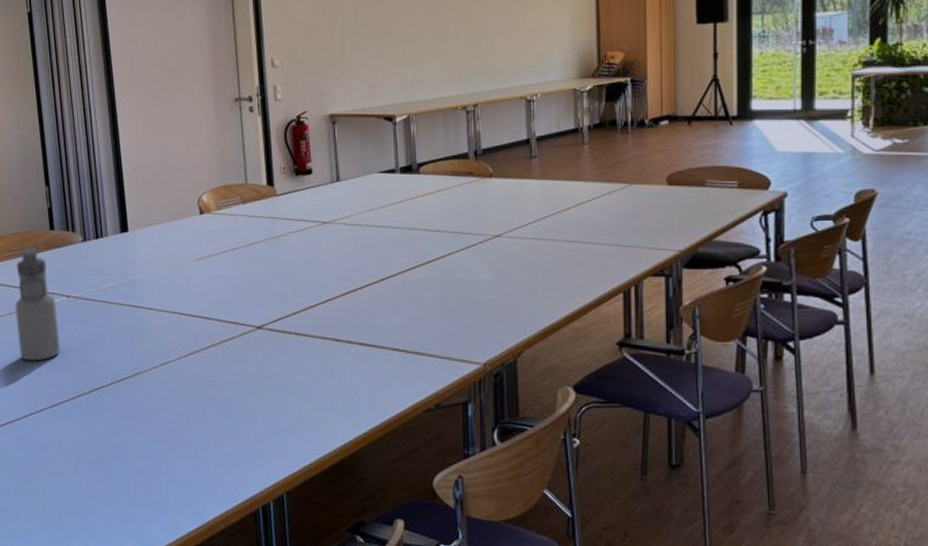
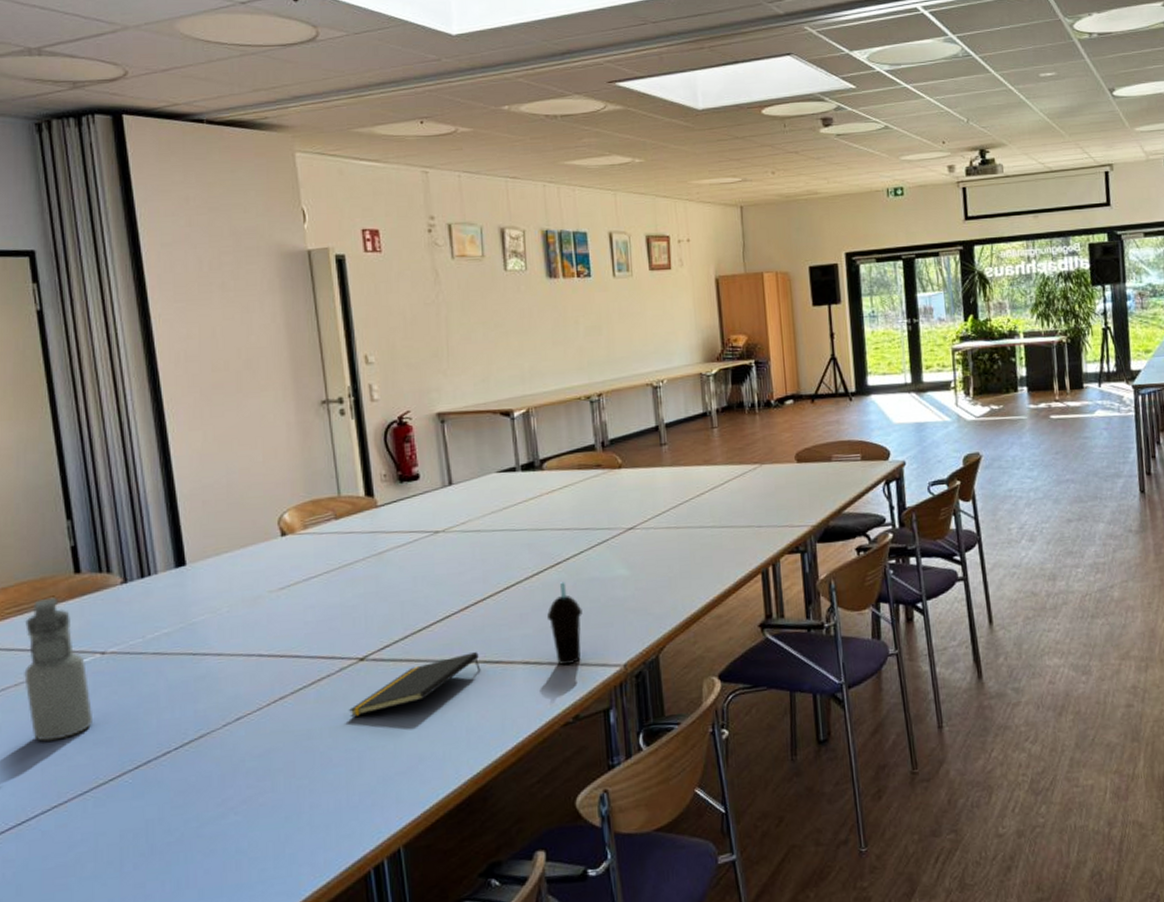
notepad: none [247,333,356,376] -> present [348,651,481,717]
cup: none [415,279,448,356] -> present [546,582,583,665]

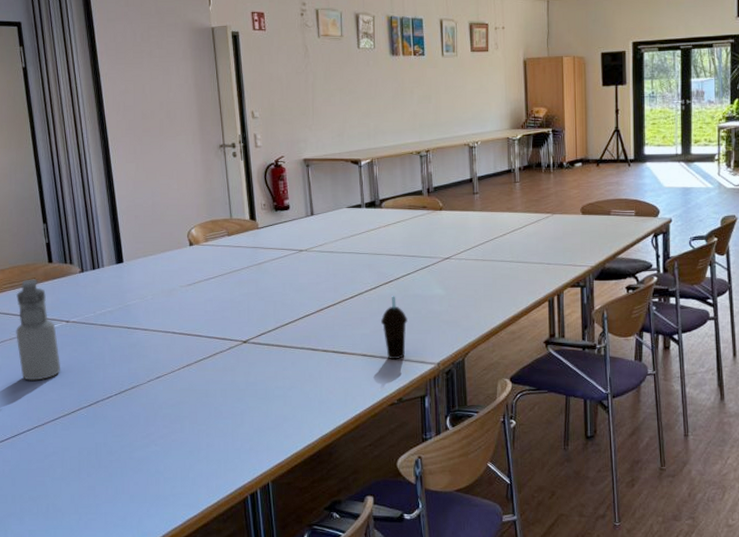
notepad: present [348,651,481,717] -> none [234,343,330,383]

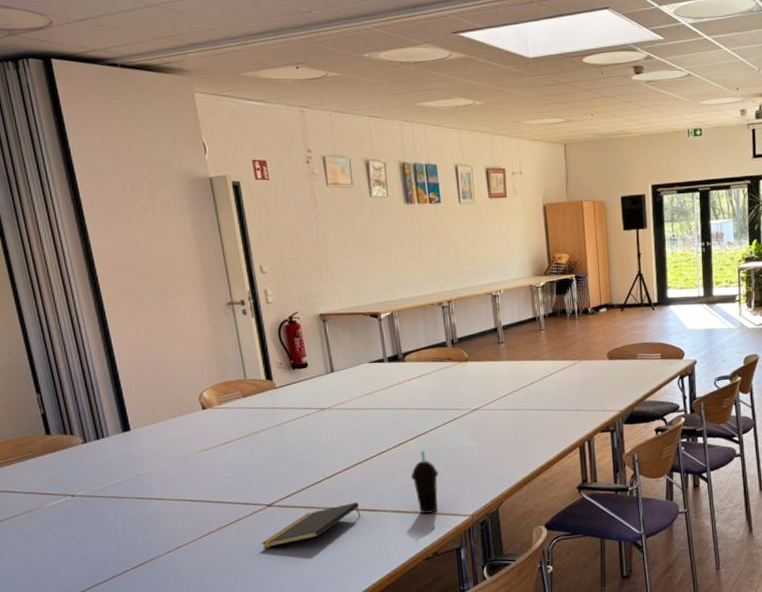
water bottle: present [15,279,60,381] -> none [11,452,69,560]
notepad: none [234,343,330,383] -> present [261,501,361,548]

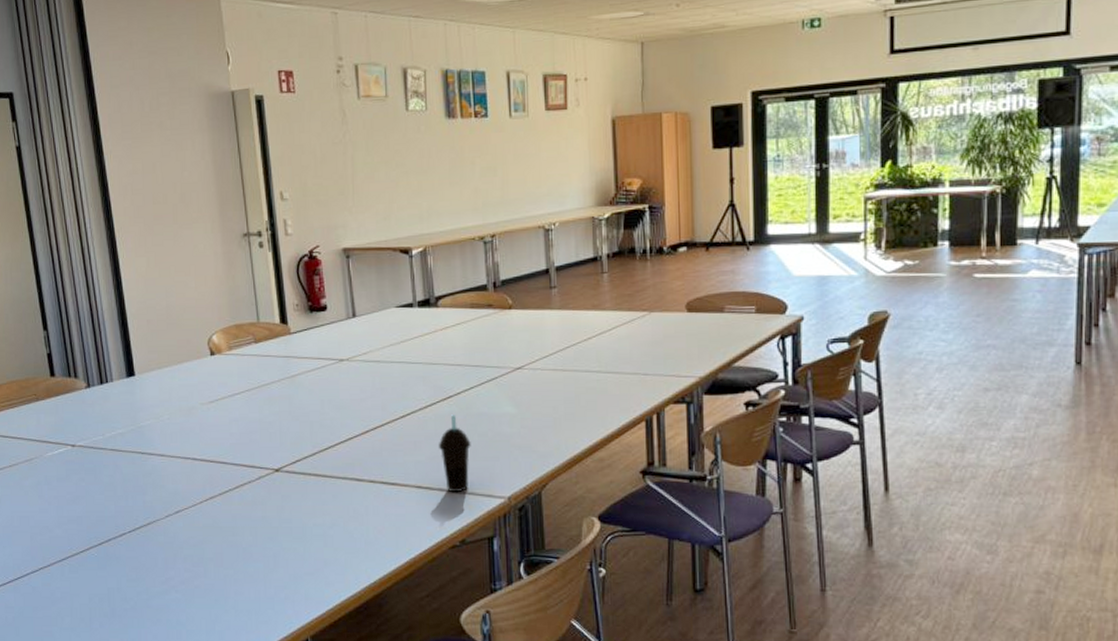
notepad: present [261,501,361,548] -> none [265,472,379,520]

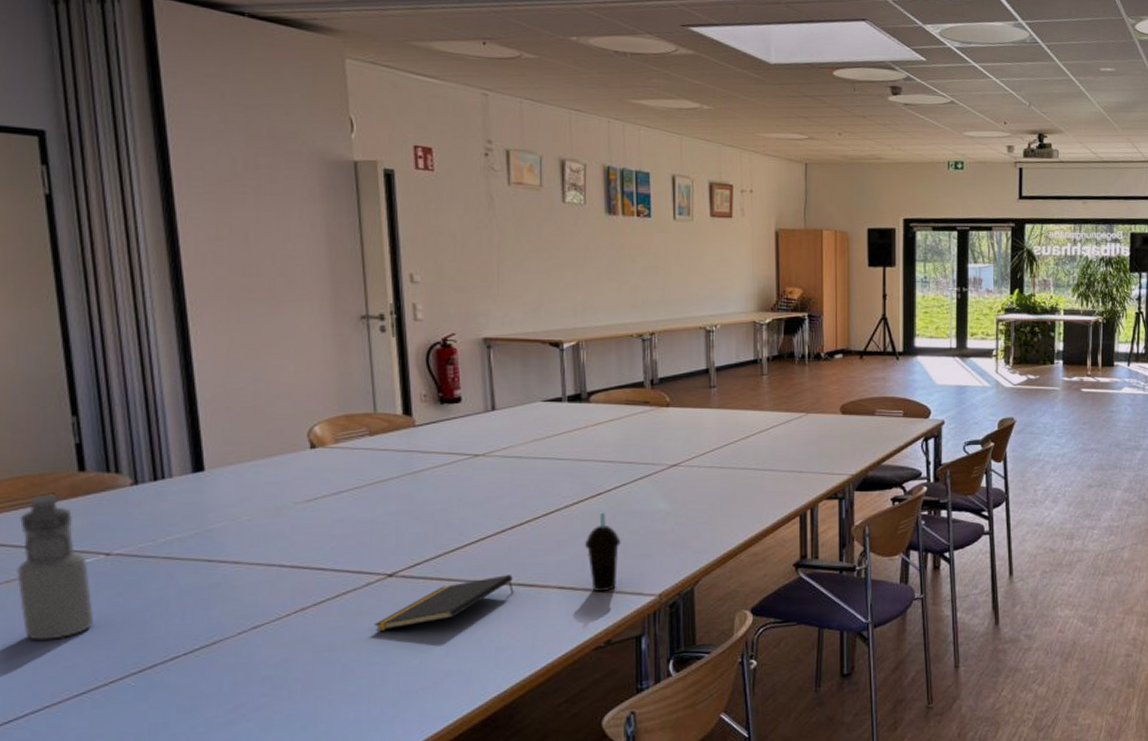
water bottle: none [14,395,67,514] -> present [17,494,93,641]
notepad: none [265,472,379,520] -> present [373,573,514,631]

